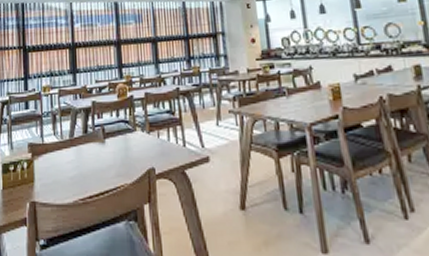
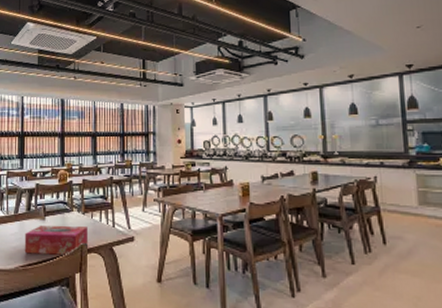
tissue box: none [82,148,157,184] -> present [24,225,89,255]

